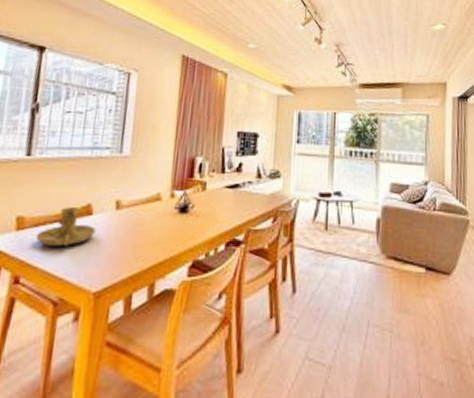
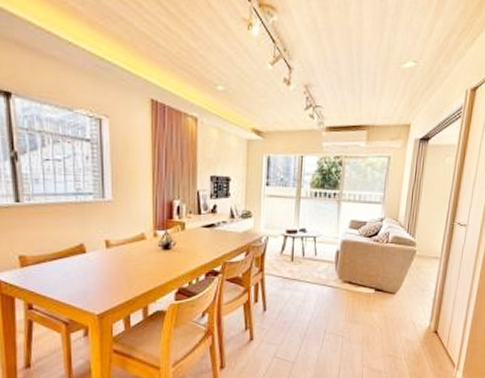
candle holder: present [36,206,96,246] -> none [39,246,91,279]

